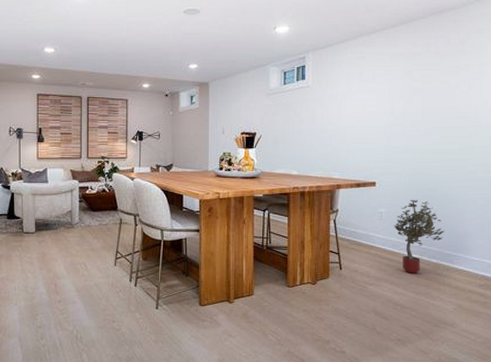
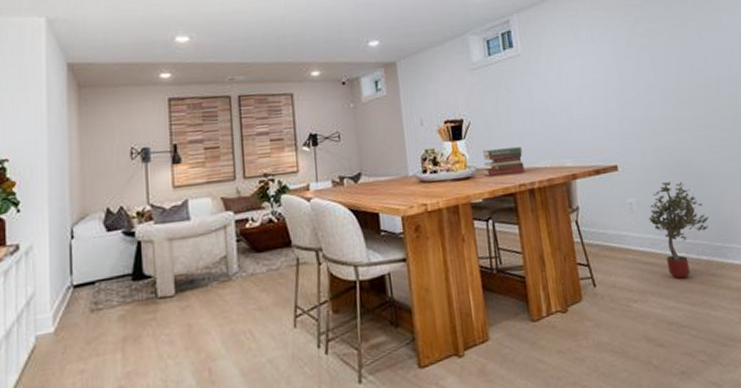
books: none [266,157,300,179] -> present [483,146,525,176]

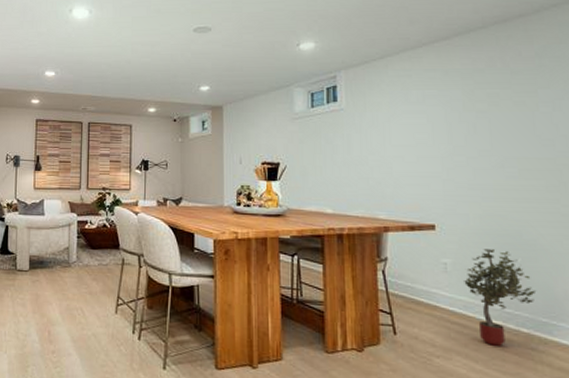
books: present [483,146,525,176] -> none [294,192,335,219]

